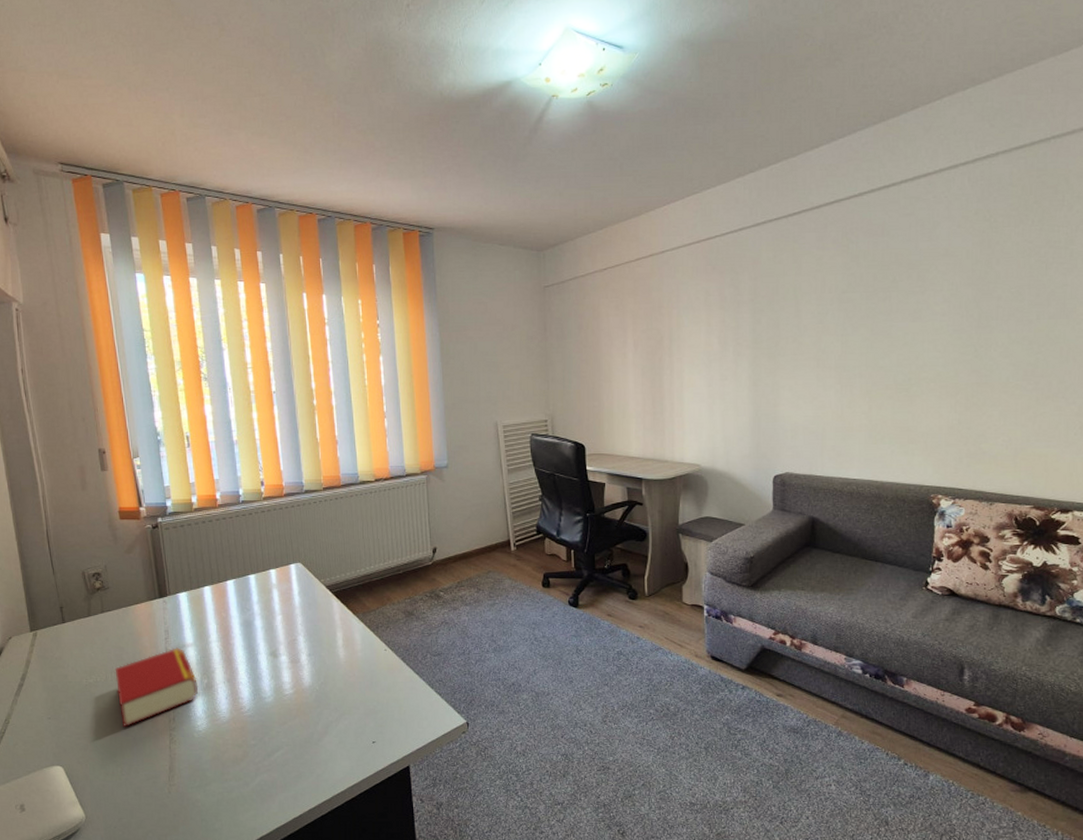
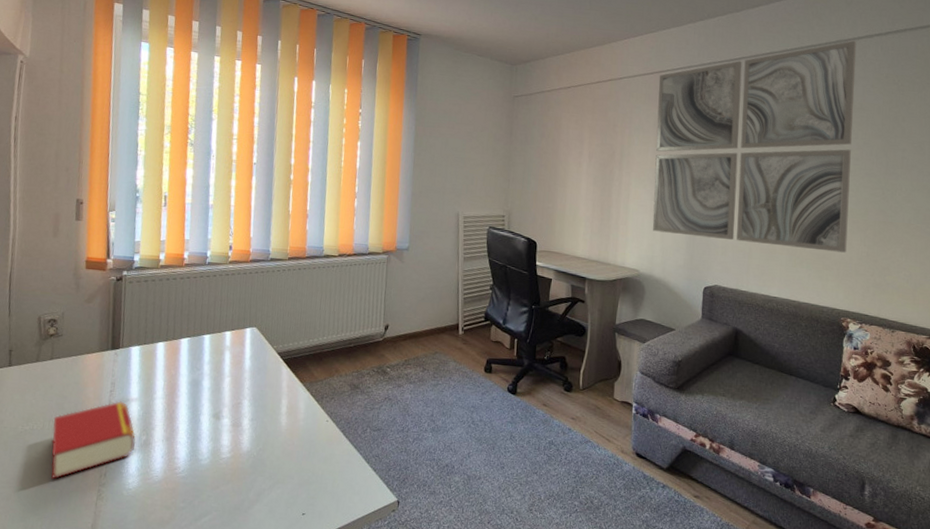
wall art: none [707,173,939,423] -> present [652,40,857,253]

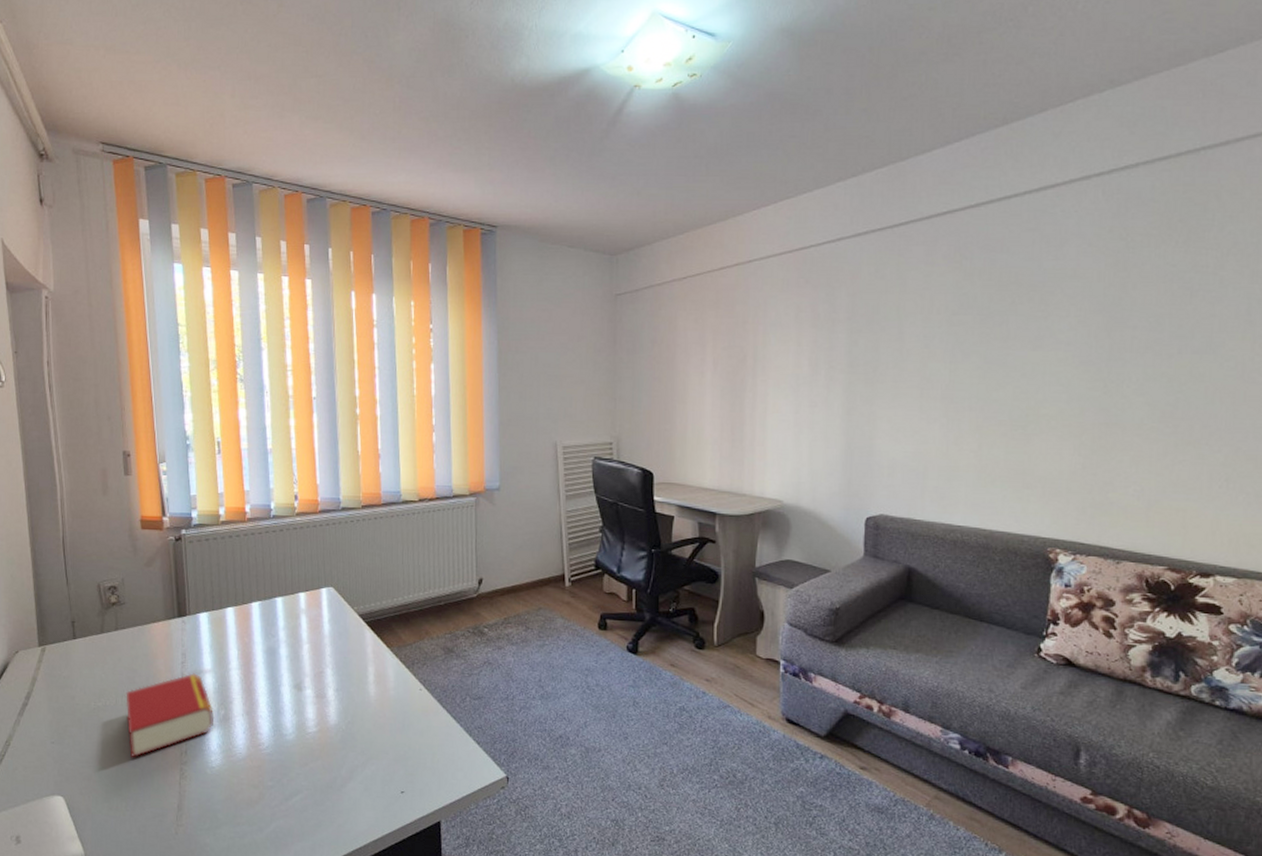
wall art: present [652,40,857,253] -> none [797,185,1068,466]

